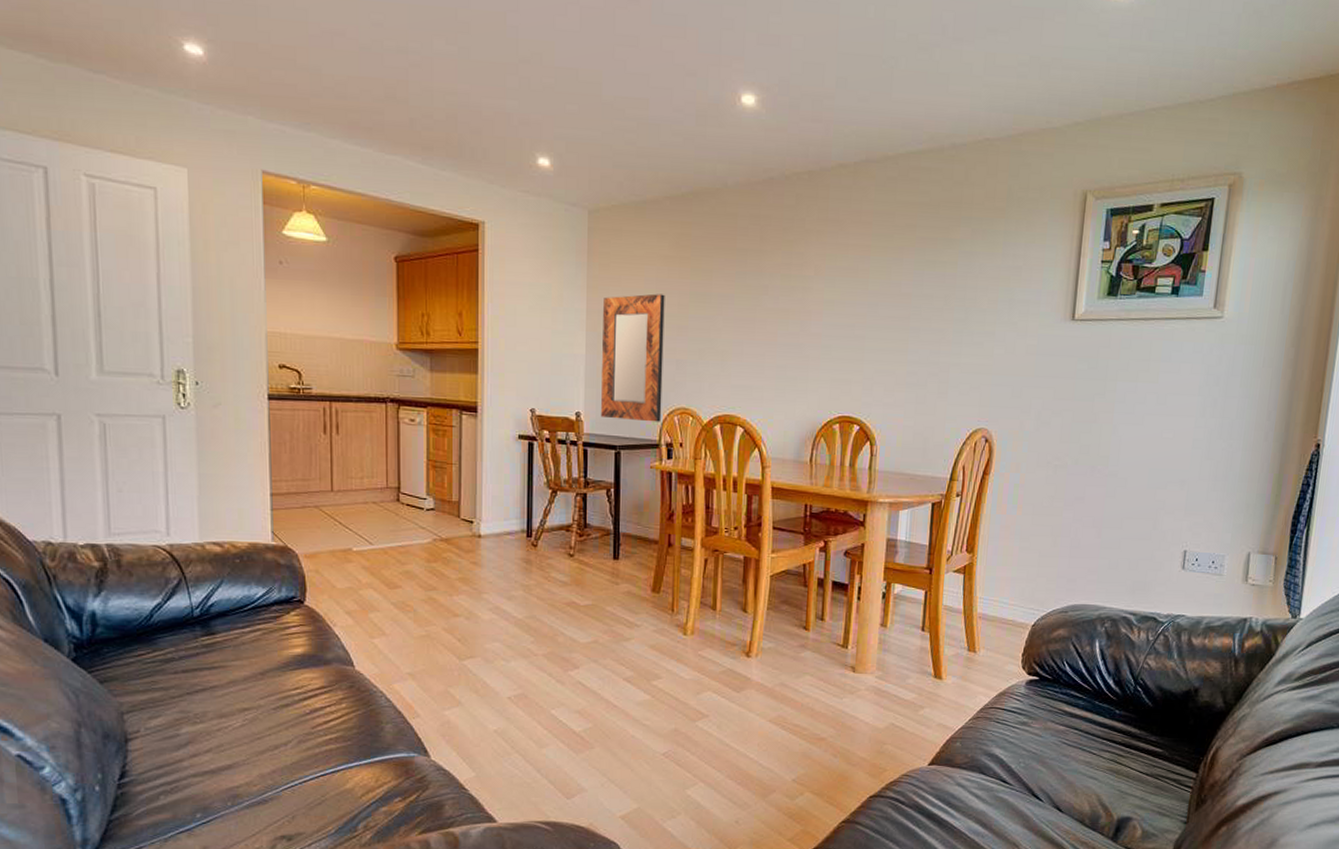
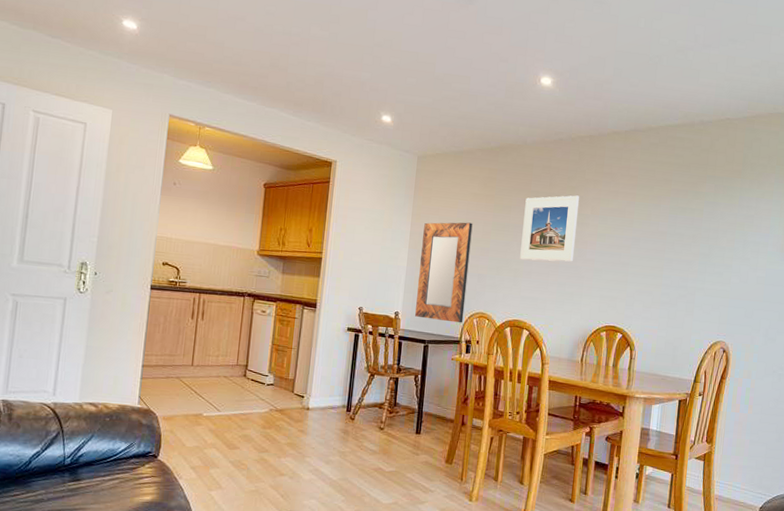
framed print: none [727,251,798,339] -> present [520,195,579,262]

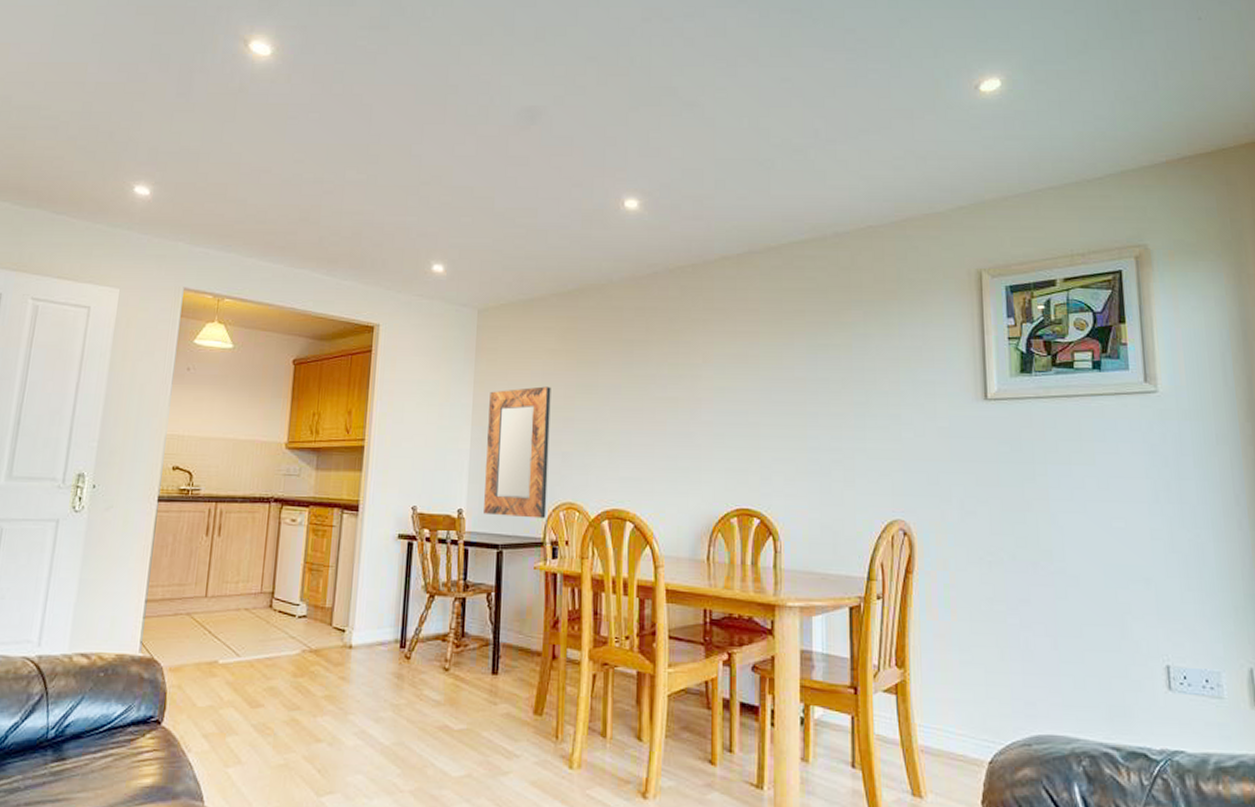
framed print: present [520,195,579,262] -> none [615,340,685,430]

